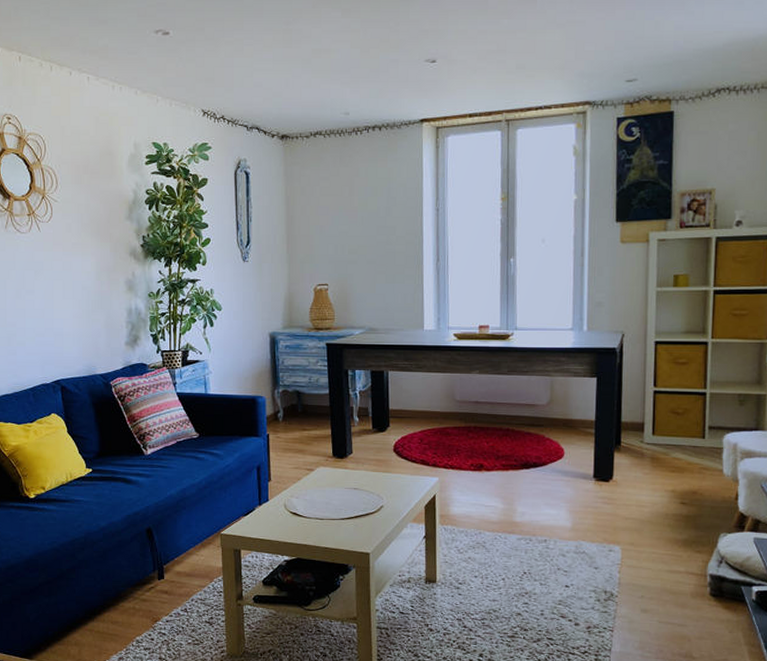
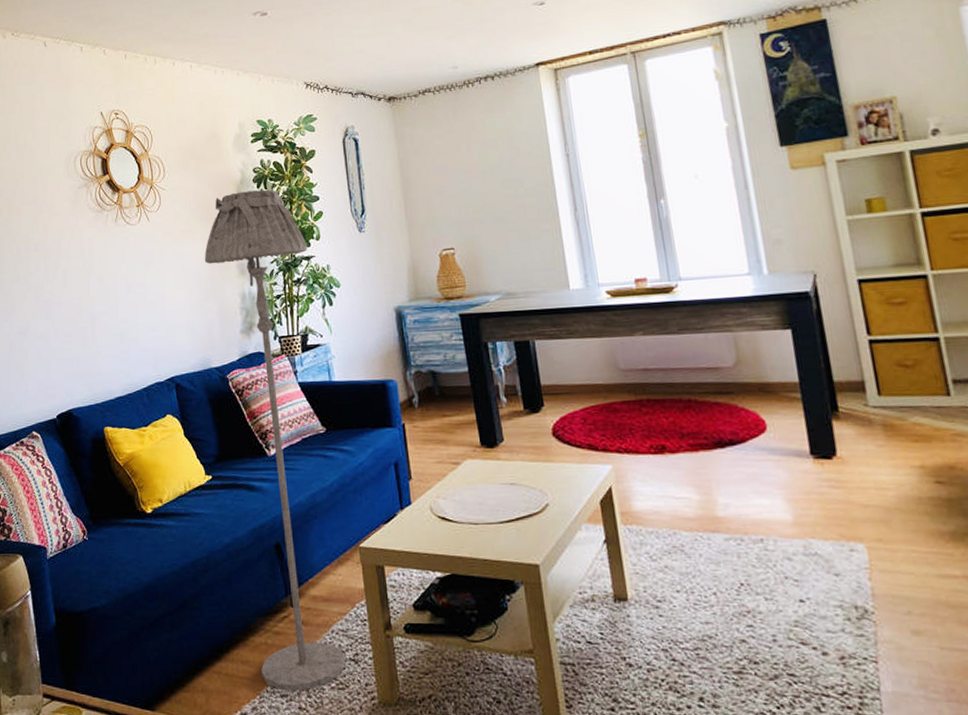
floor lamp: none [93,211,201,646] -> present [204,189,345,691]

